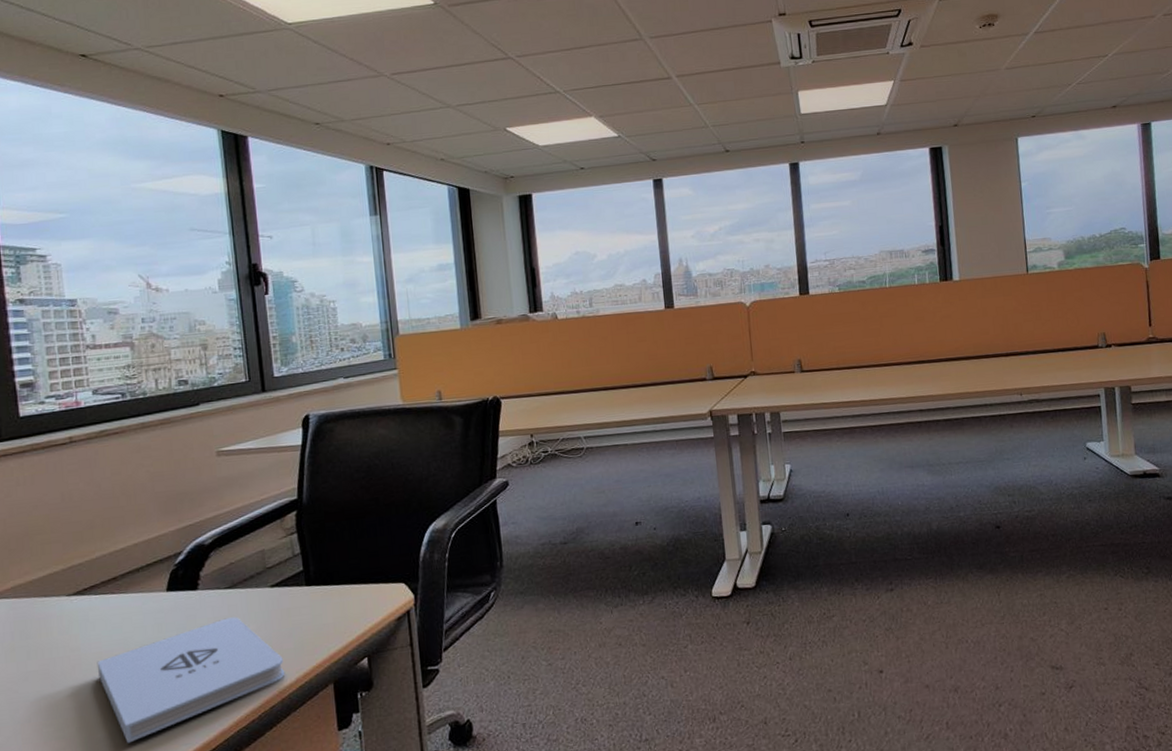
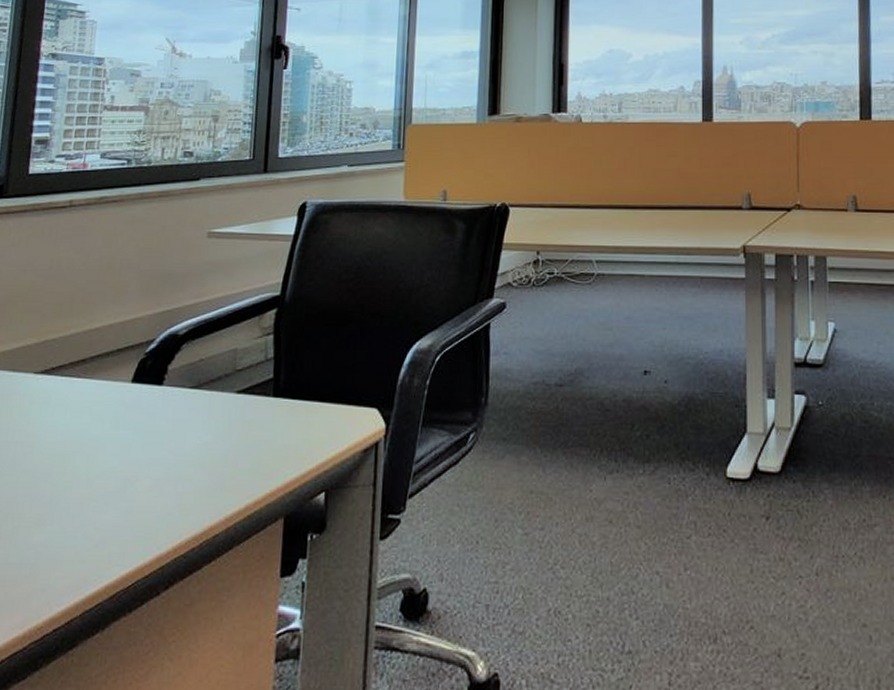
notepad: present [97,617,285,744] -> none [47,422,236,554]

